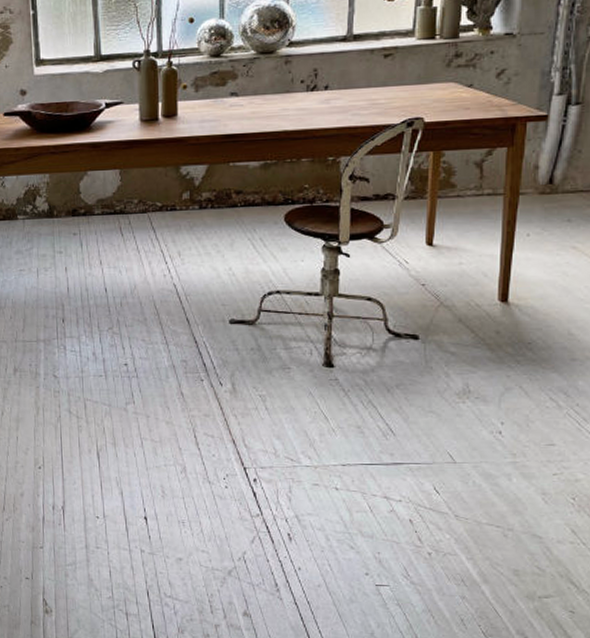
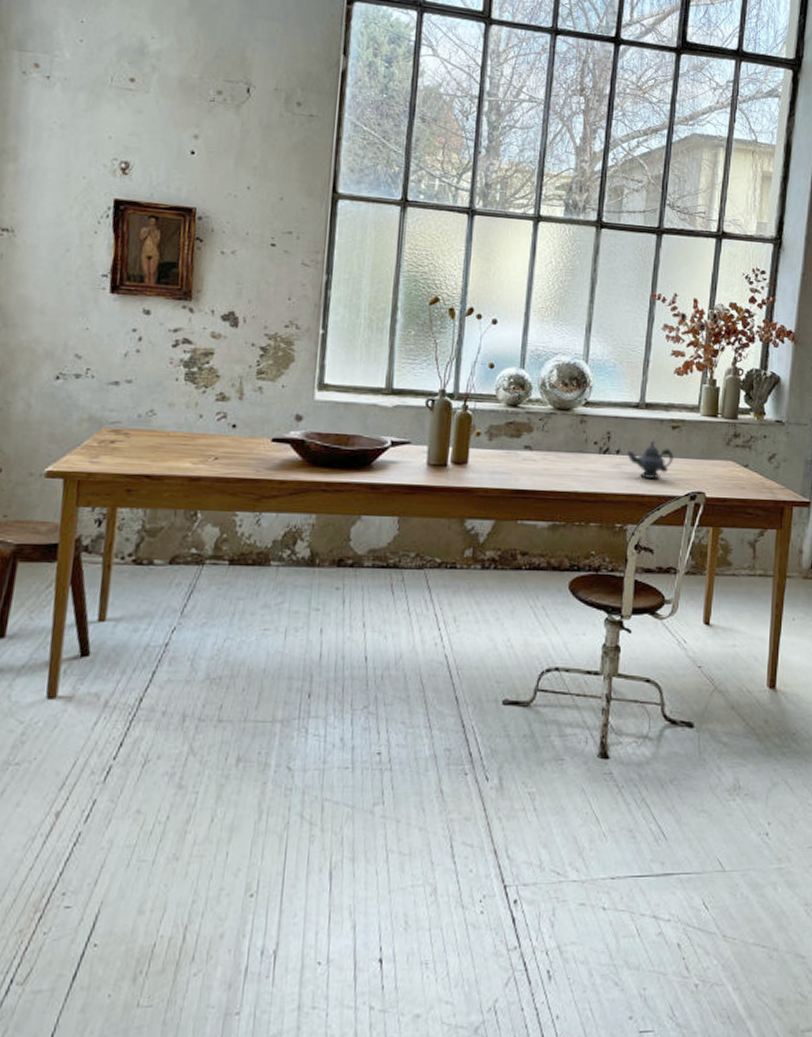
teapot: none [335,71,387,111] -> present [626,440,674,480]

